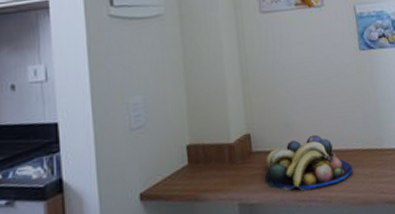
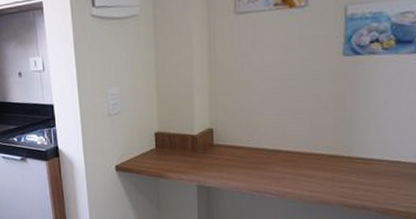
fruit bowl: present [265,134,353,191] -> none [223,135,313,184]

